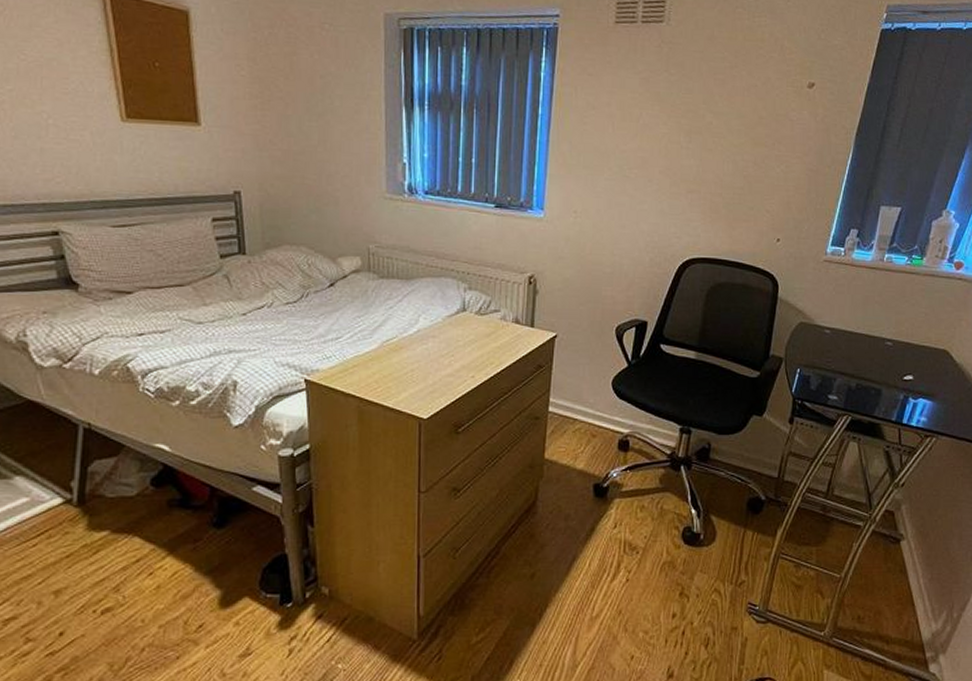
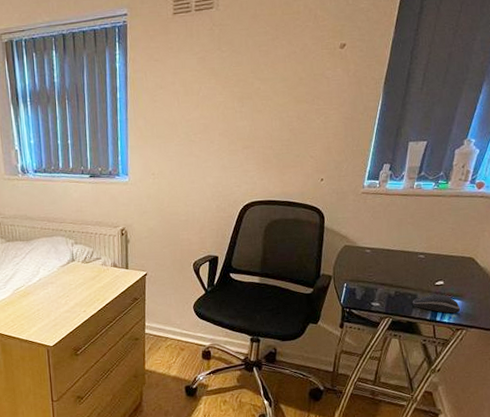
computer mouse: none [875,392,931,416] -> present [412,294,461,313]

